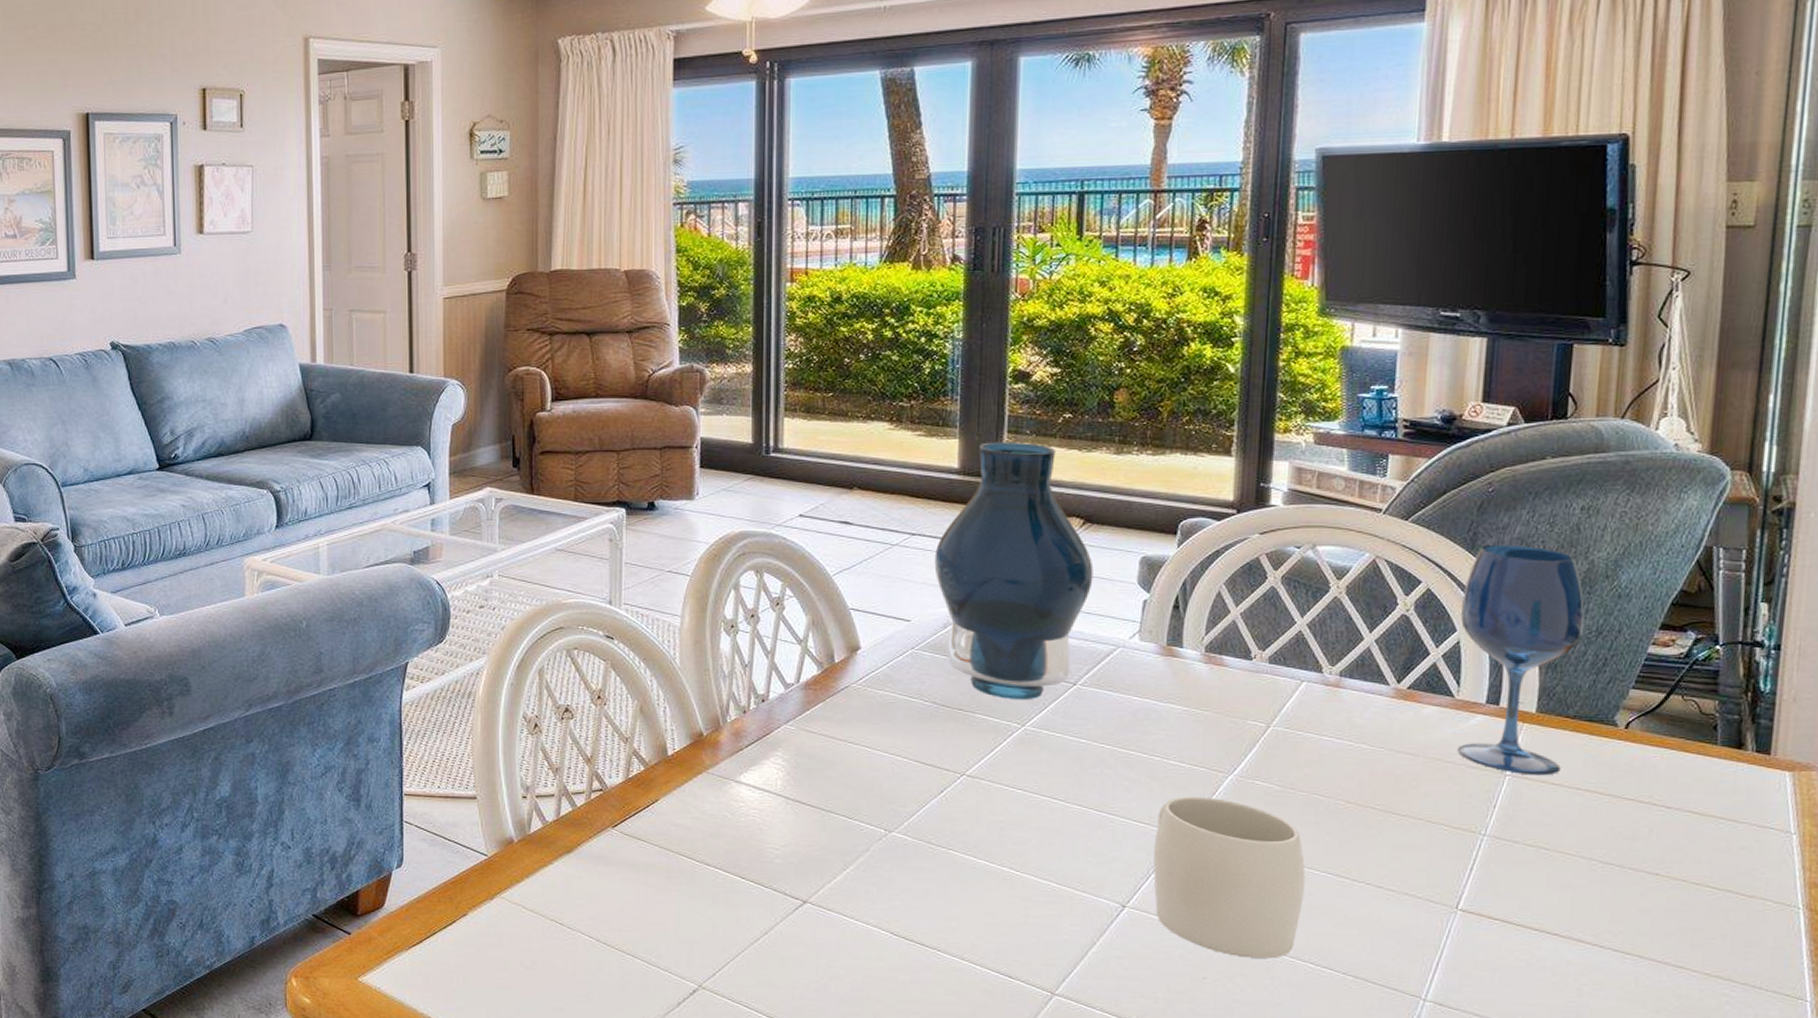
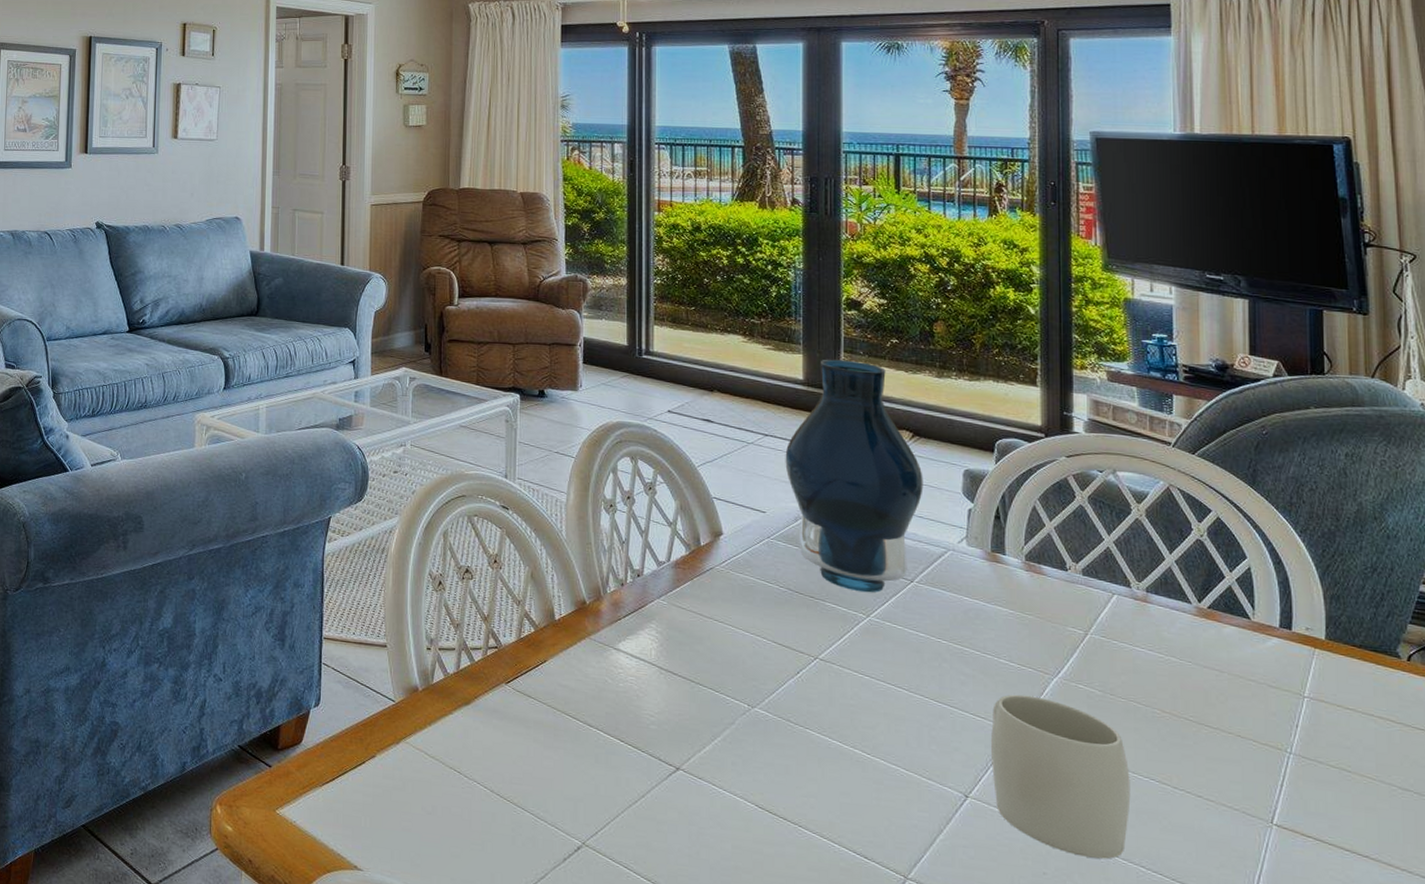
wineglass: present [1456,544,1585,776] -> none [1249,481,1359,701]

